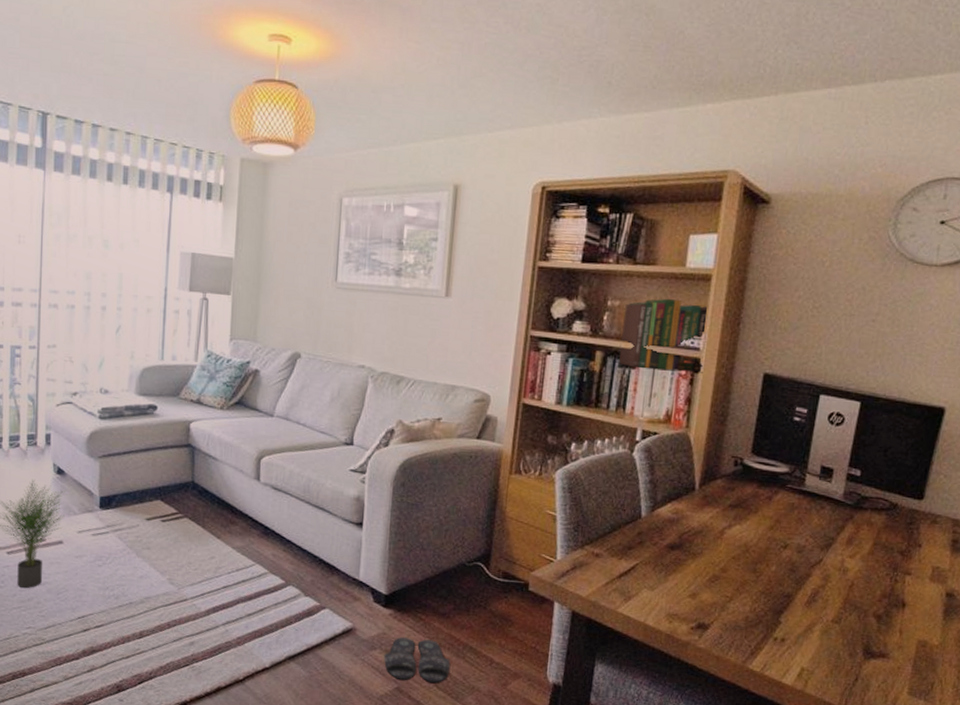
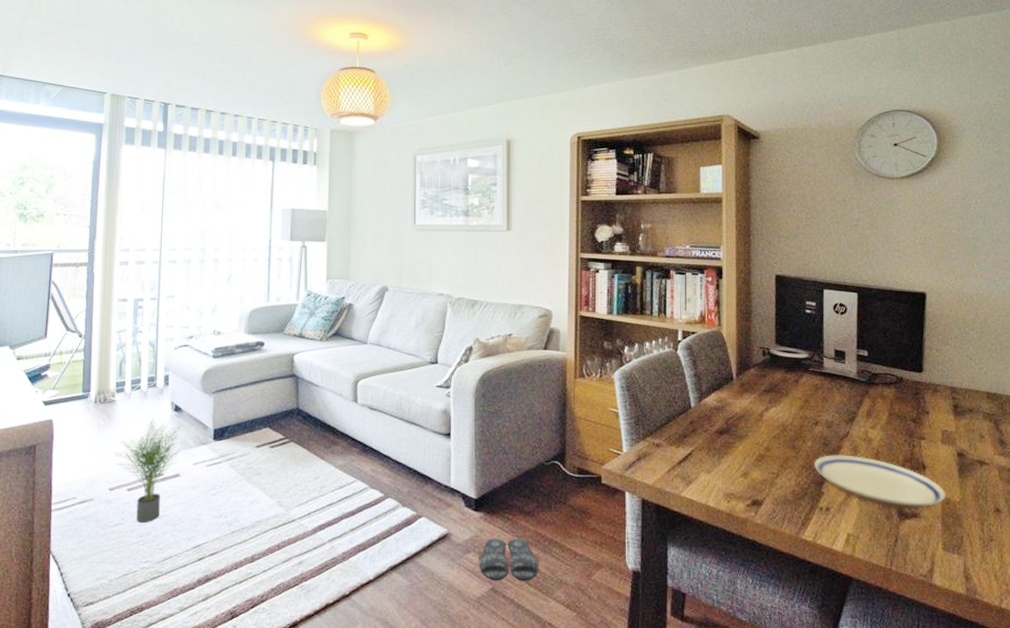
books: present [619,299,708,373] -> none [655,220,726,279]
plate: none [774,582,924,649] -> present [813,455,946,509]

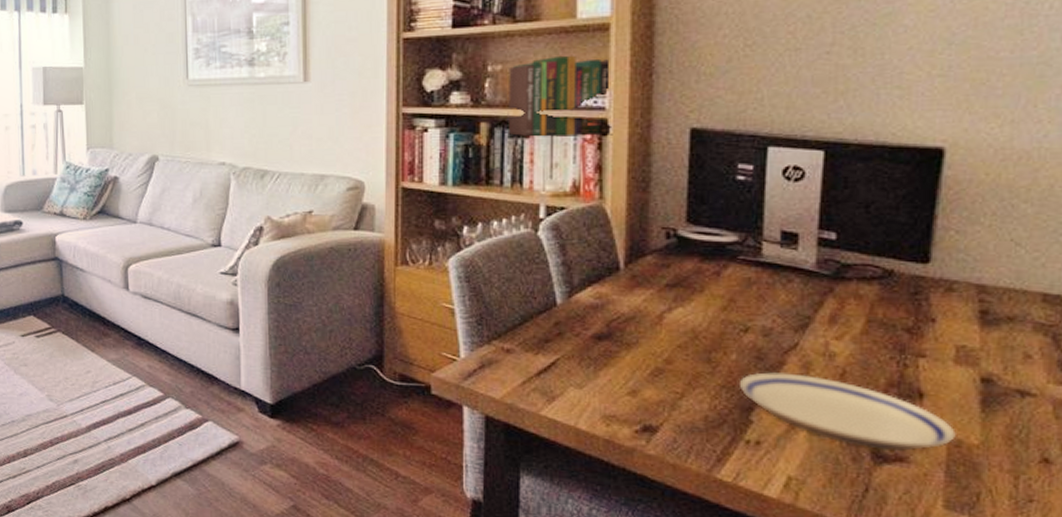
slippers: present [477,538,538,581] -> none [275,450,350,501]
books: none [655,220,726,279] -> present [509,56,613,137]

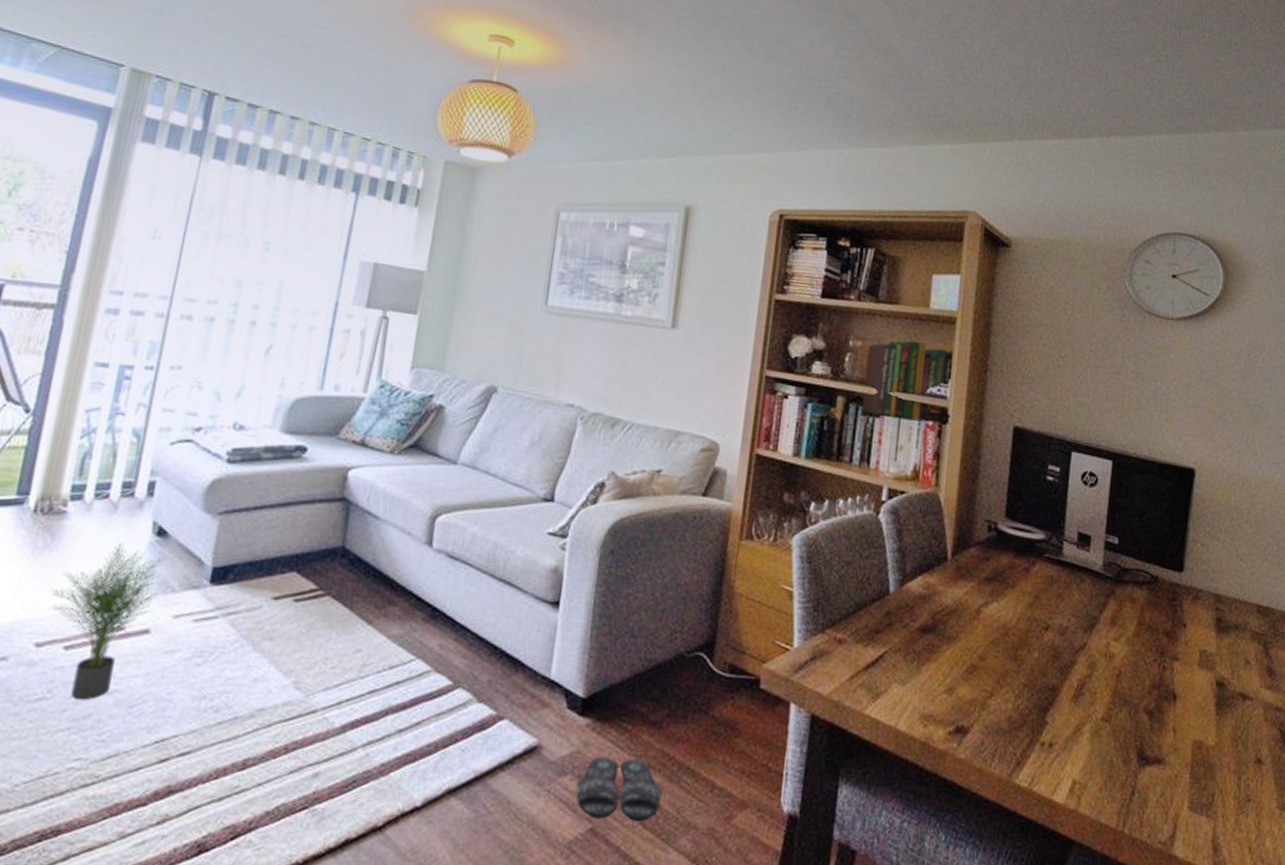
slippers: none [275,450,350,501] -> present [575,756,661,821]
plate: present [738,372,956,451] -> none [1038,671,1198,753]

